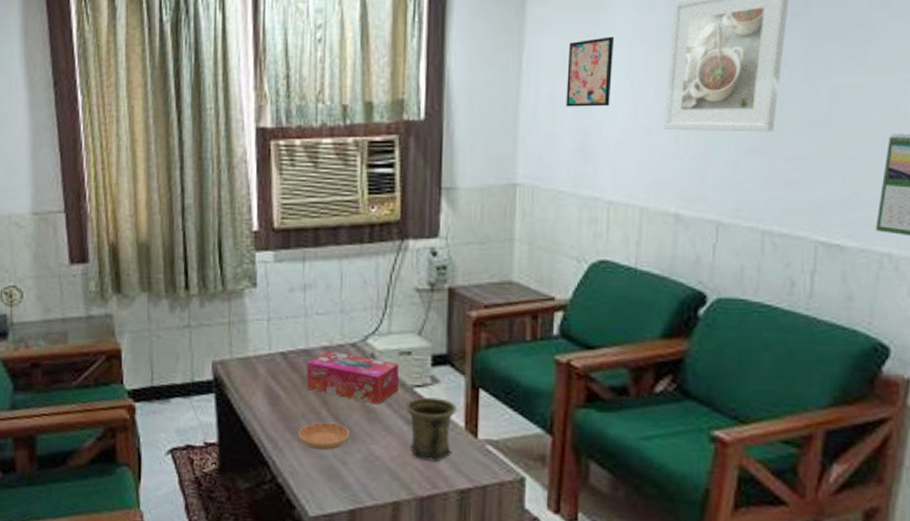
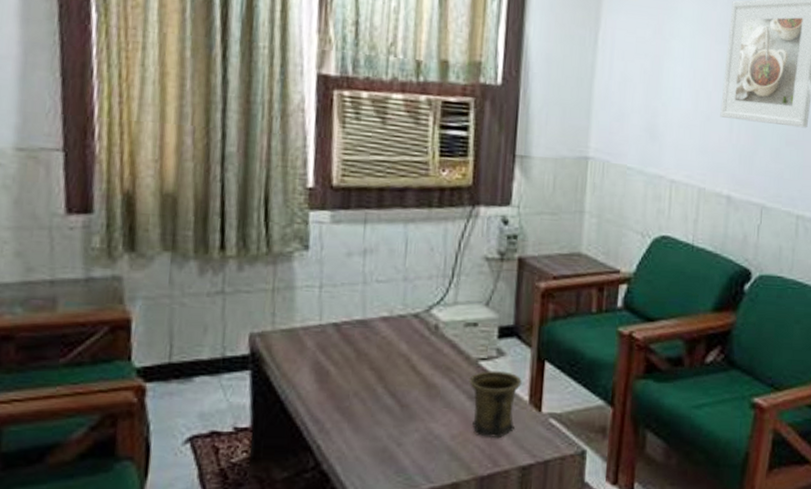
saucer: present [298,421,351,450] -> none [348,399,408,431]
tissue box: present [306,351,399,405] -> none [361,322,464,380]
wall art: present [566,36,615,107] -> none [636,25,681,91]

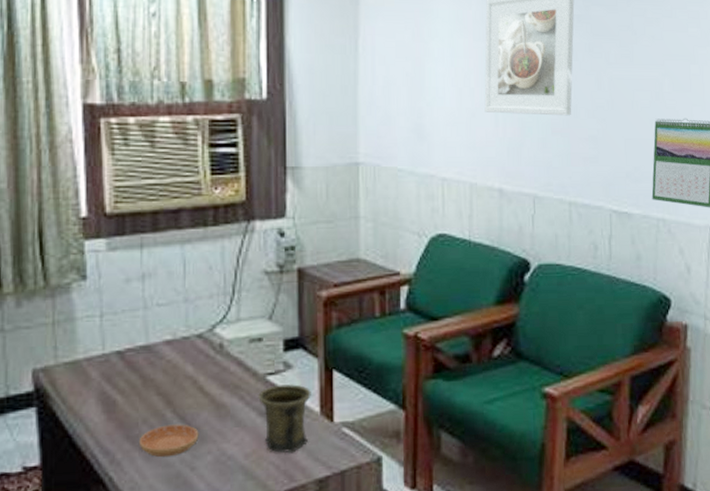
saucer: none [348,399,408,431] -> present [138,424,199,458]

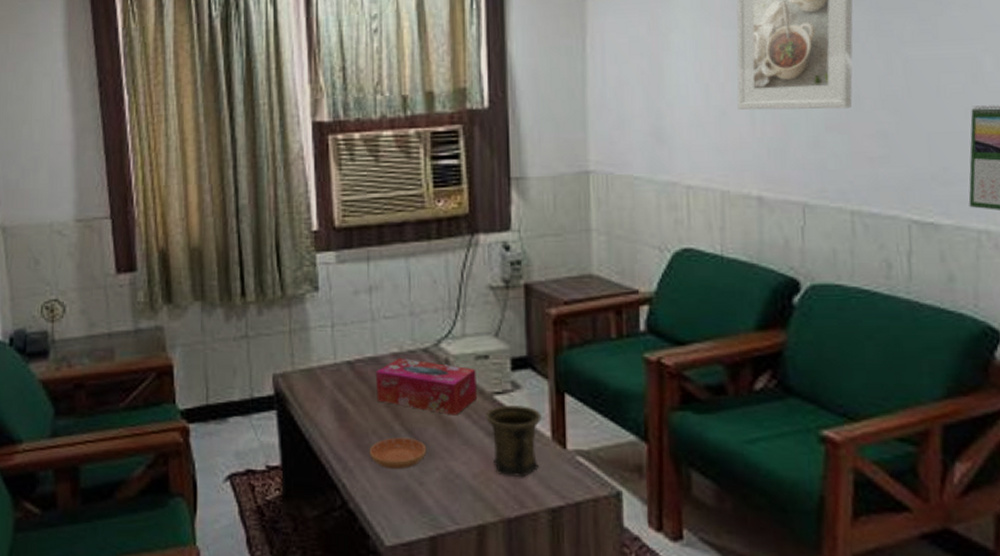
tissue box: none [147,345,250,399] -> present [375,358,477,416]

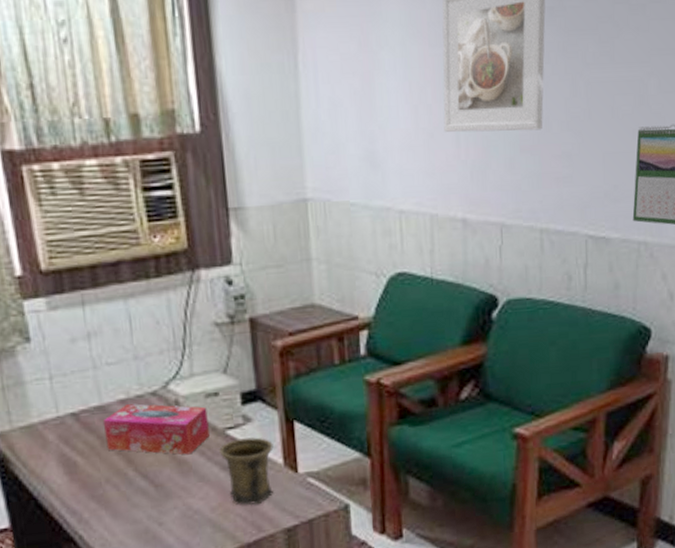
saucer: present [369,437,427,470] -> none [104,481,164,515]

